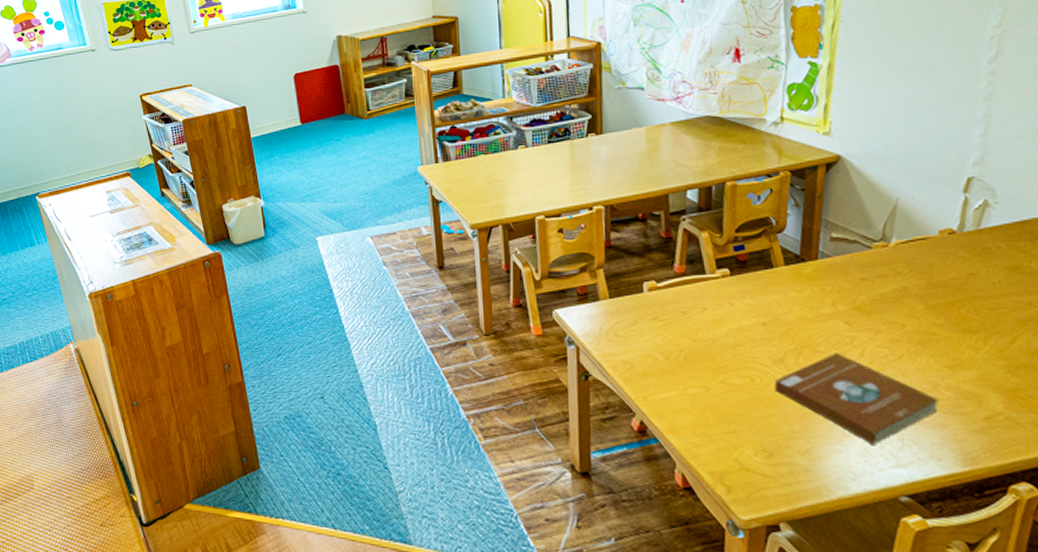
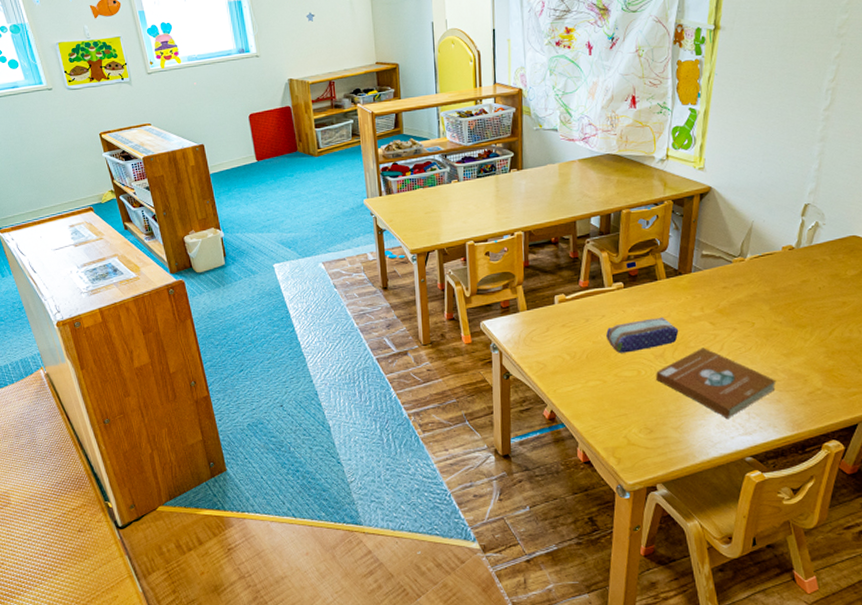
pencil case: none [709,312,804,355] -> present [606,317,679,353]

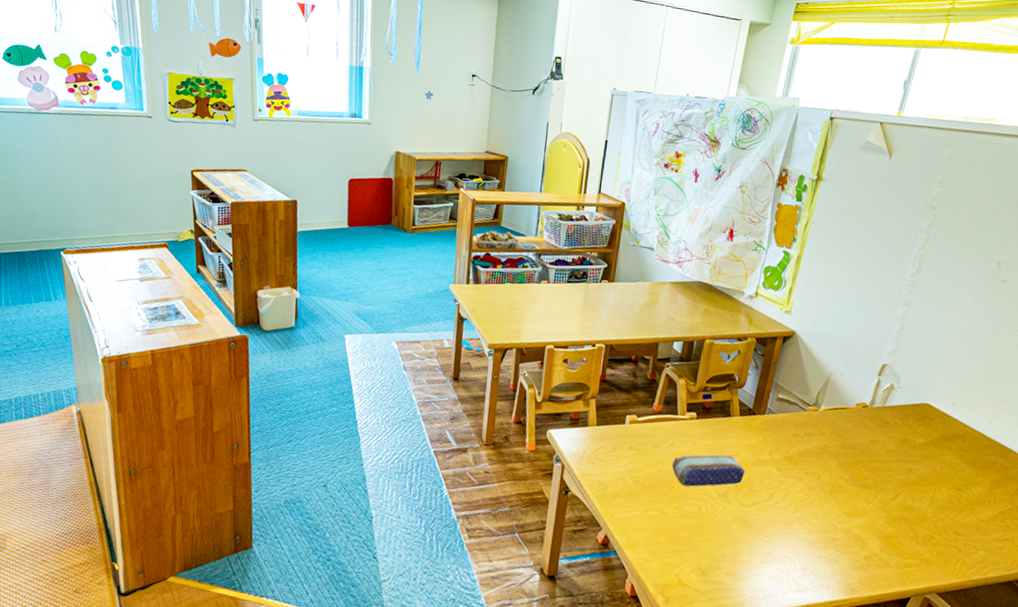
book: present [656,347,777,419] -> none [716,493,835,572]

